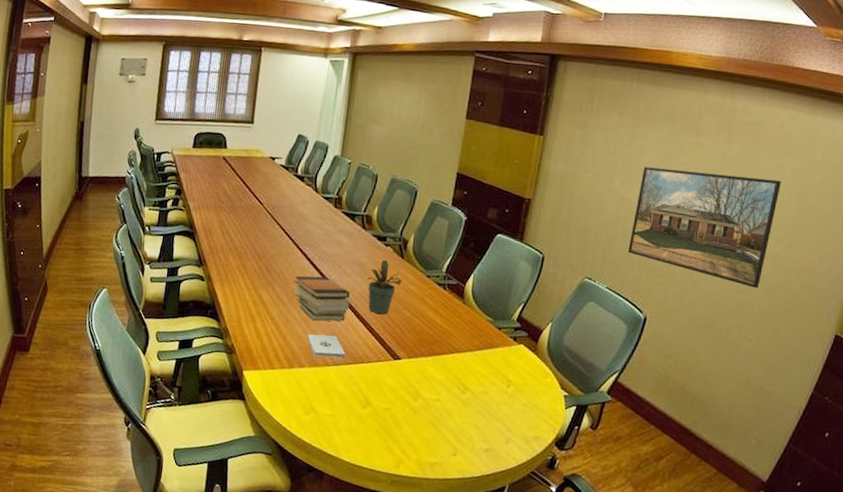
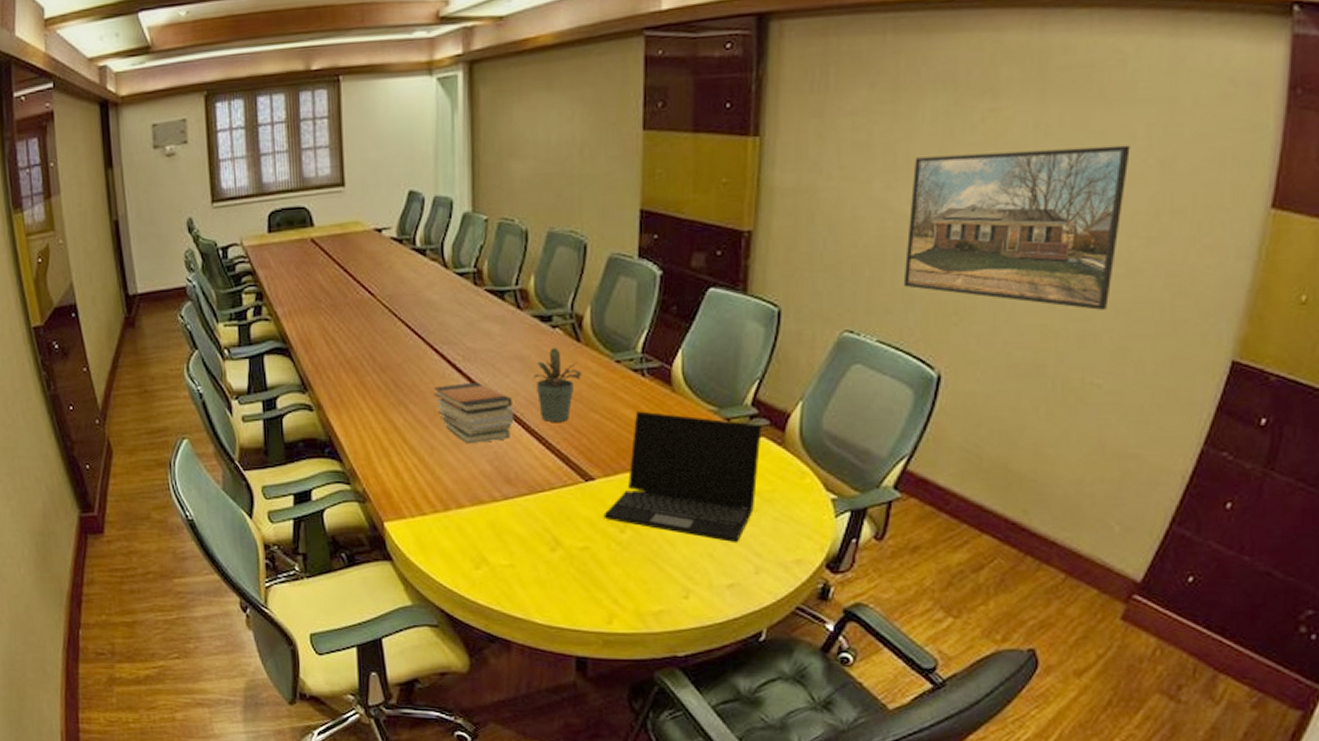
notepad: present [308,334,346,359] -> none [463,459,518,491]
laptop: none [403,313,522,418] -> present [603,411,762,542]

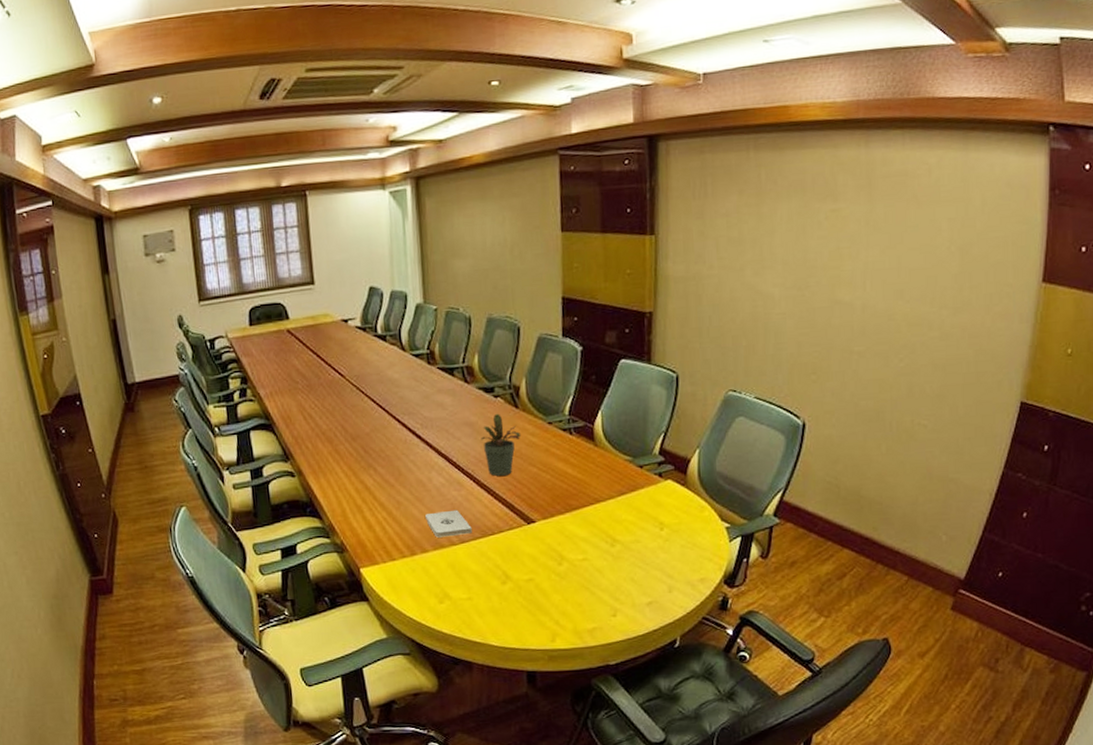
book stack: present [433,381,514,444] -> none [397,445,467,498]
notepad: none [463,459,518,491] -> present [425,509,472,538]
laptop: present [603,411,762,542] -> none [544,463,668,567]
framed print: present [903,145,1130,310] -> none [772,236,938,366]

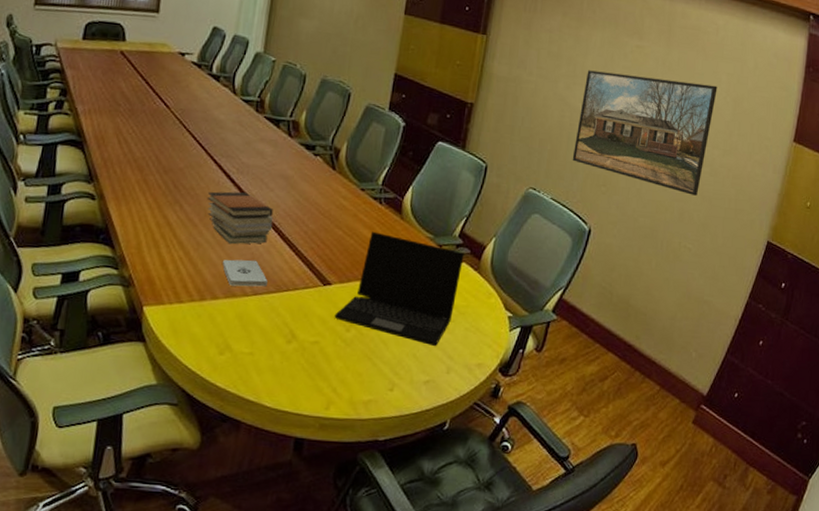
book stack: none [397,445,467,498] -> present [207,191,274,245]
potted plant: present [481,413,521,476] -> none [293,171,334,234]
laptop: none [544,463,668,567] -> present [334,231,464,346]
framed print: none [772,236,938,366] -> present [572,70,718,196]

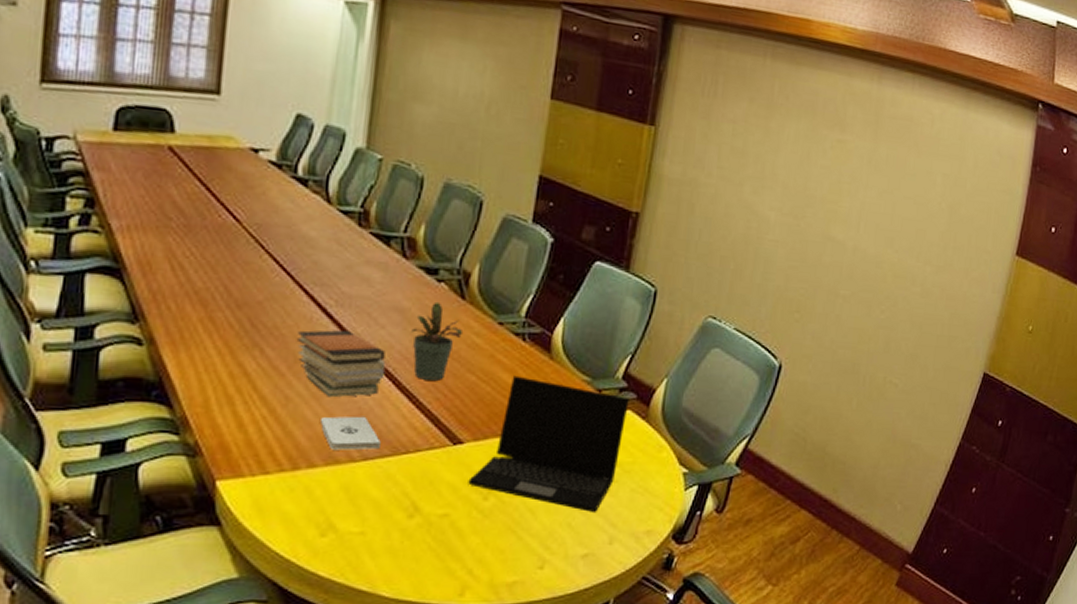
potted plant: none [293,171,334,234] -> present [411,301,464,381]
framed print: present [572,70,718,196] -> none [759,170,932,321]

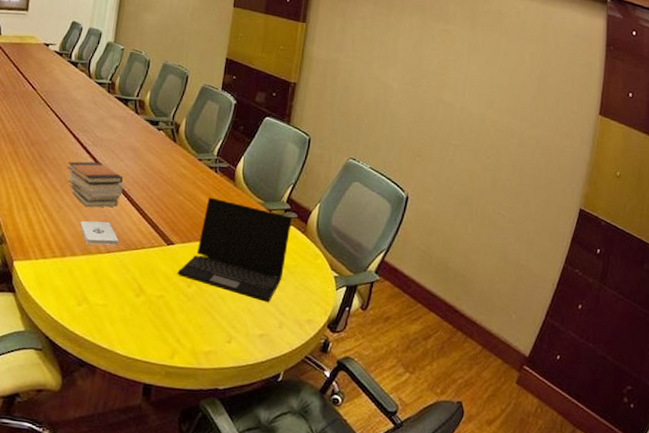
potted plant: present [411,301,464,381] -> none [140,143,175,199]

